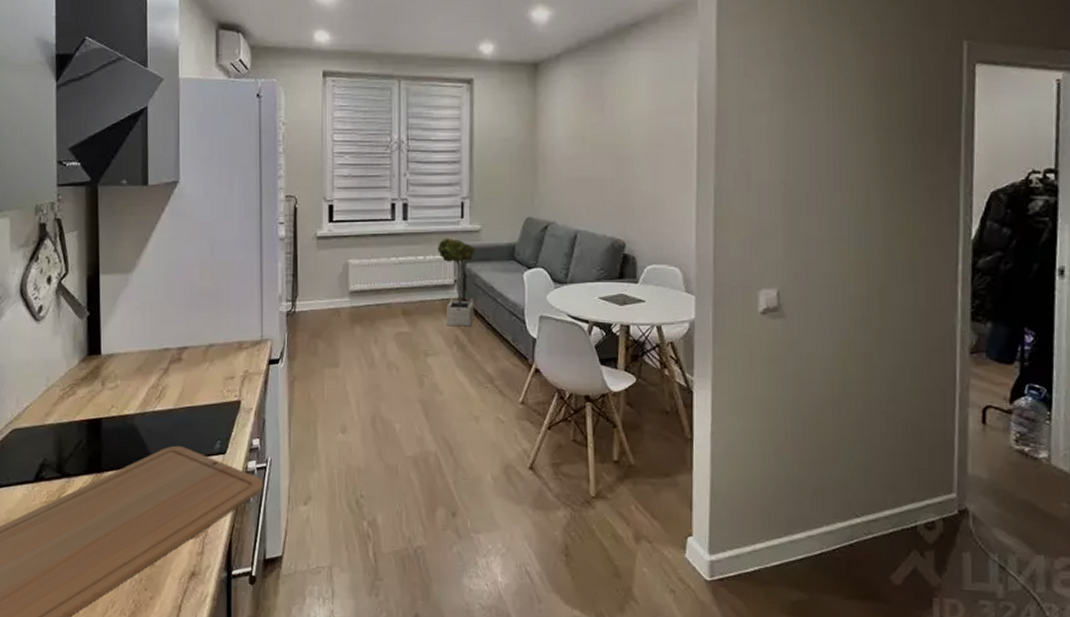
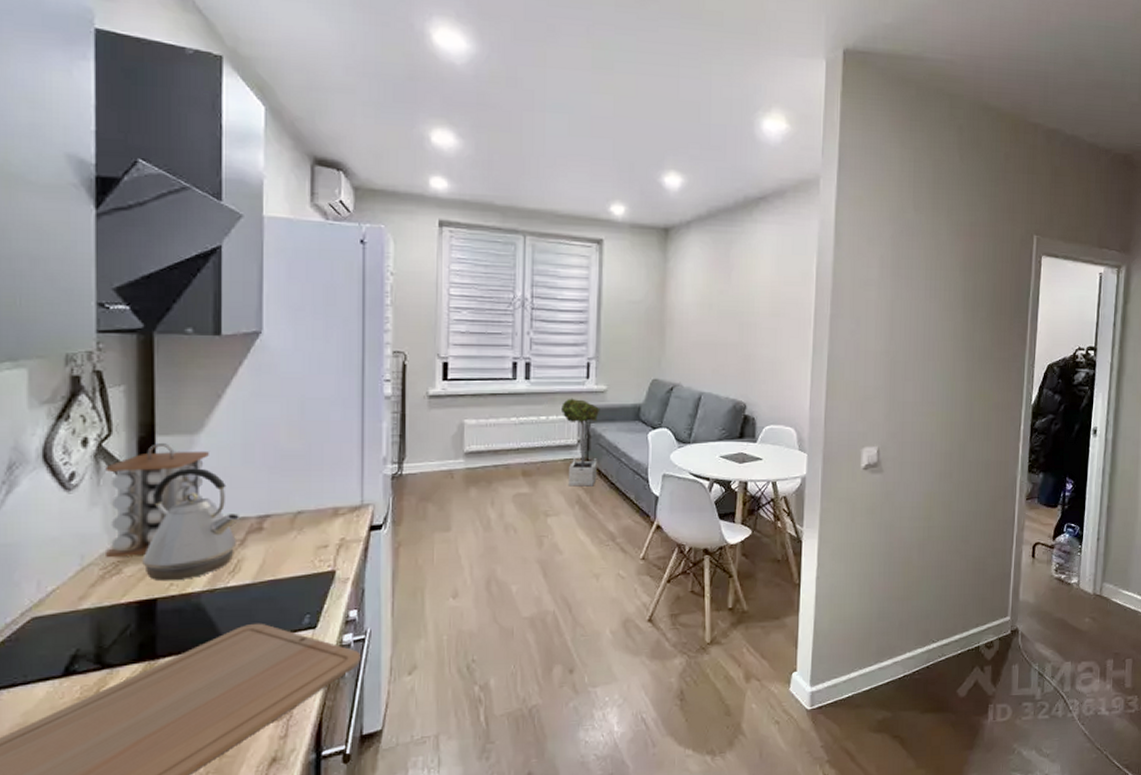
spice rack: none [64,281,140,380] -> present [106,443,209,557]
kettle: none [91,303,164,403] -> present [142,468,241,582]

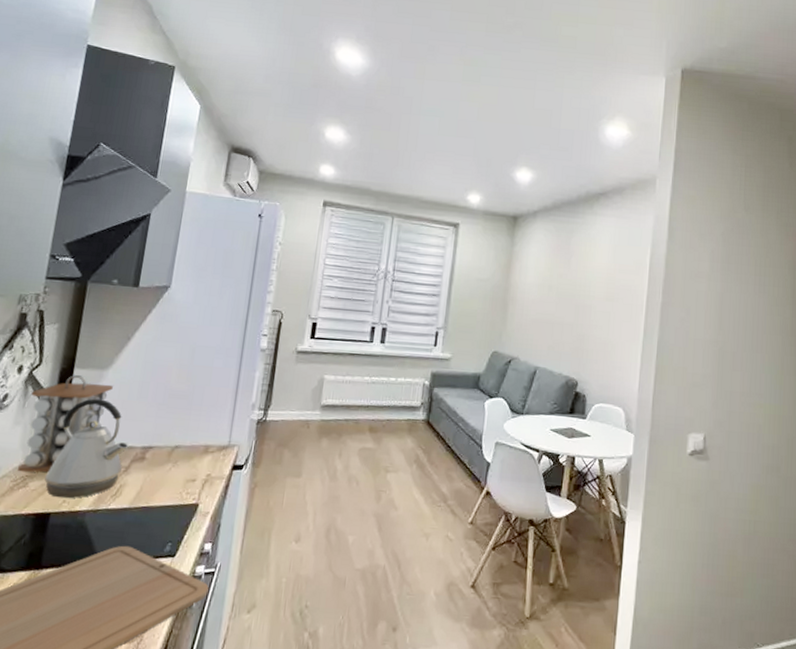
potted tree: present [562,398,600,487] -> none [408,363,444,448]

